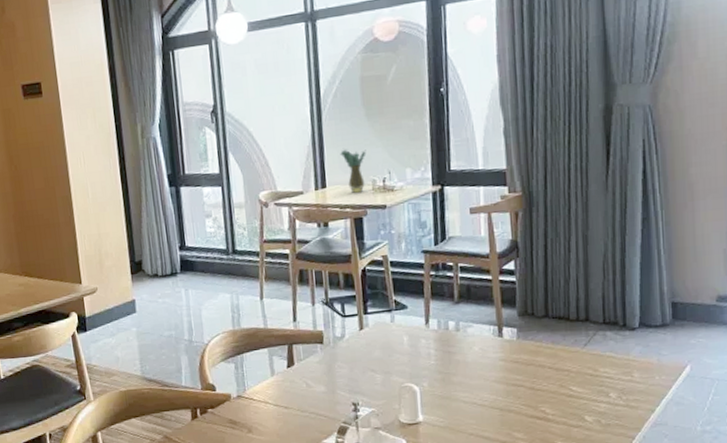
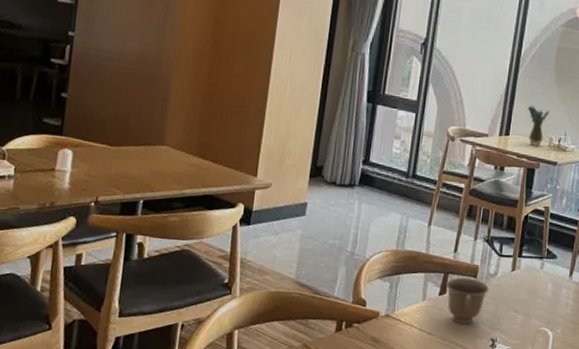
teacup: none [292,345,340,393] -> present [446,277,490,325]

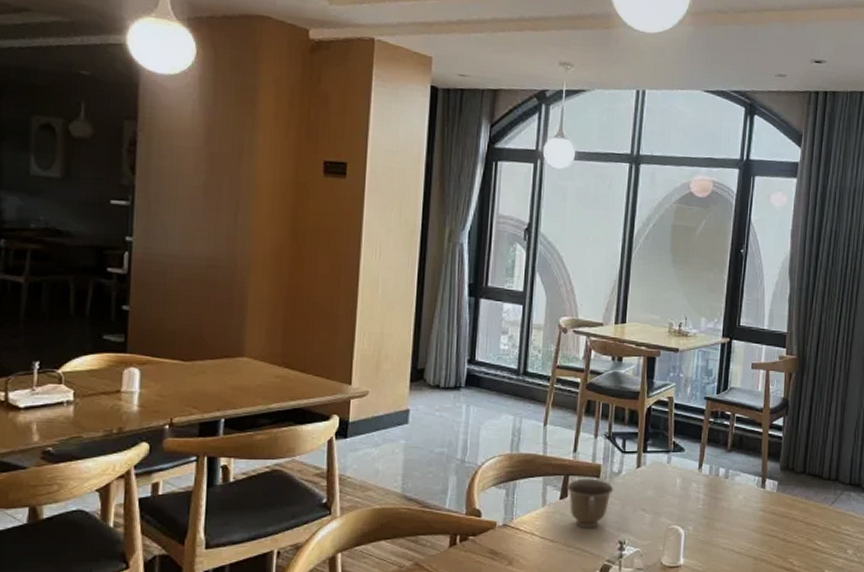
vase: present [527,105,550,146] -> none [643,289,668,333]

